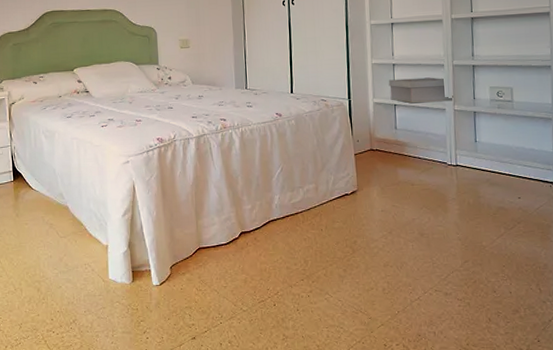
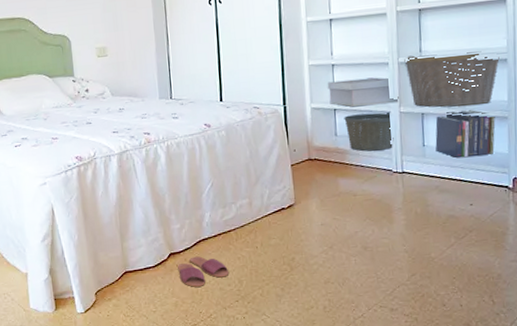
slippers: none [248,236,296,266] -> present [178,256,230,288]
basket: none [403,109,449,145] -> present [344,113,394,152]
basket: none [458,58,544,107] -> present [404,51,500,107]
books: none [486,110,541,154] -> present [435,110,496,158]

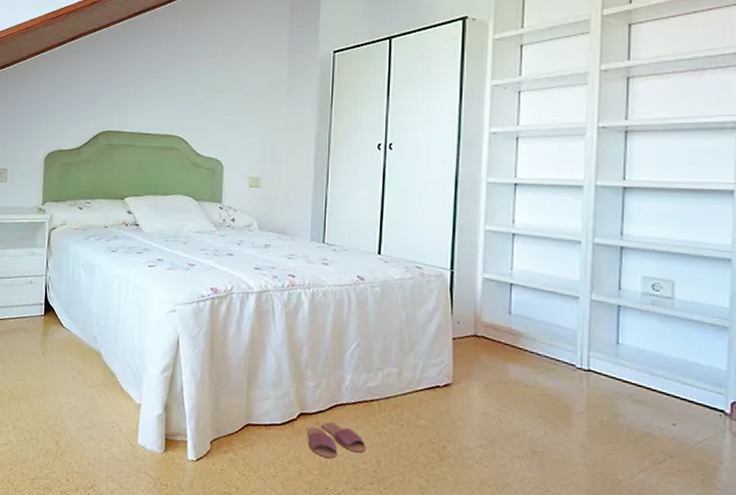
decorative box: present [327,77,399,107] -> none [504,252,591,289]
basket: present [344,113,394,152] -> none [521,293,581,341]
basket: present [404,51,500,107] -> none [601,237,722,307]
books: present [435,110,496,158] -> none [632,309,712,369]

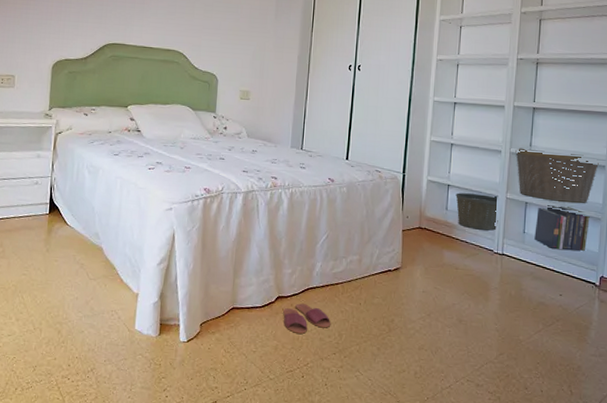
basket: none [521,293,581,341] -> present [456,193,498,231]
basket: none [601,237,722,307] -> present [515,148,599,203]
books: none [632,309,712,369] -> present [534,205,590,252]

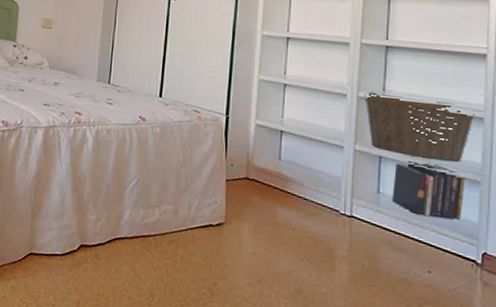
slippers: present [283,303,331,335] -> none [86,254,142,290]
basket: present [456,193,498,231] -> none [290,140,345,188]

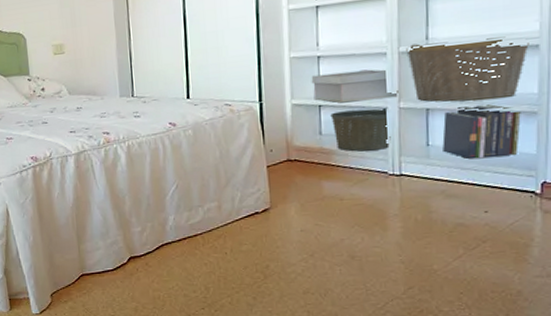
decorative box: none [276,101,355,139] -> present [311,69,399,103]
basket: none [290,140,345,188] -> present [330,109,391,152]

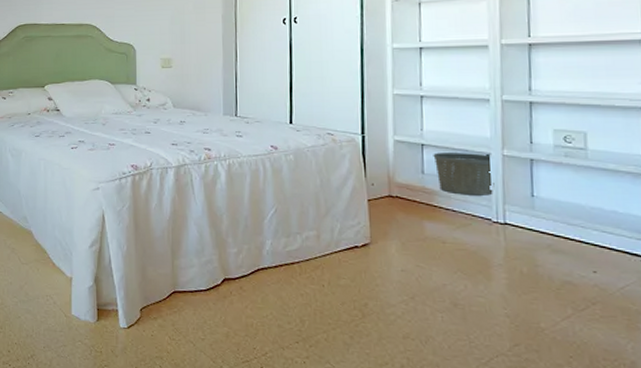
decorative box: present [311,69,399,103] -> none [414,114,502,145]
basket: present [406,36,529,102] -> none [509,94,633,156]
books: present [442,104,521,159] -> none [547,161,628,217]

